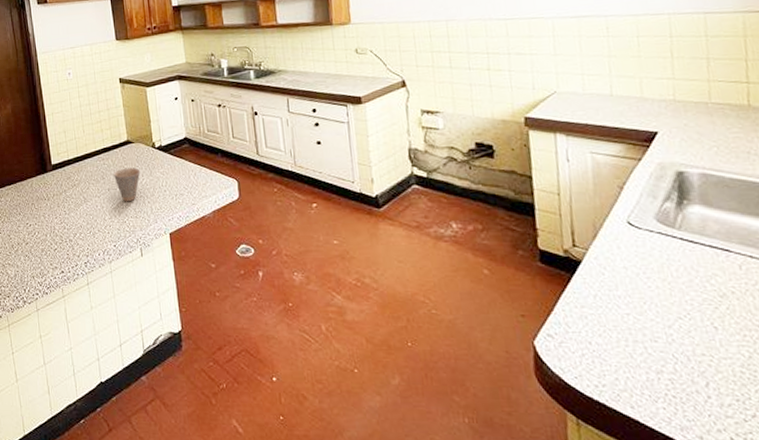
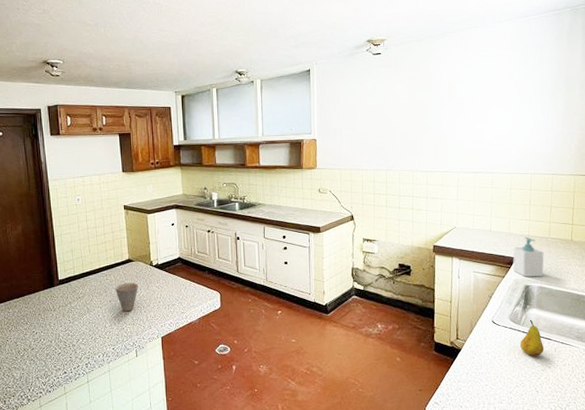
soap bottle: none [651,102,707,160] -> present [513,236,544,277]
fruit: none [677,220,721,275] -> present [520,319,544,356]

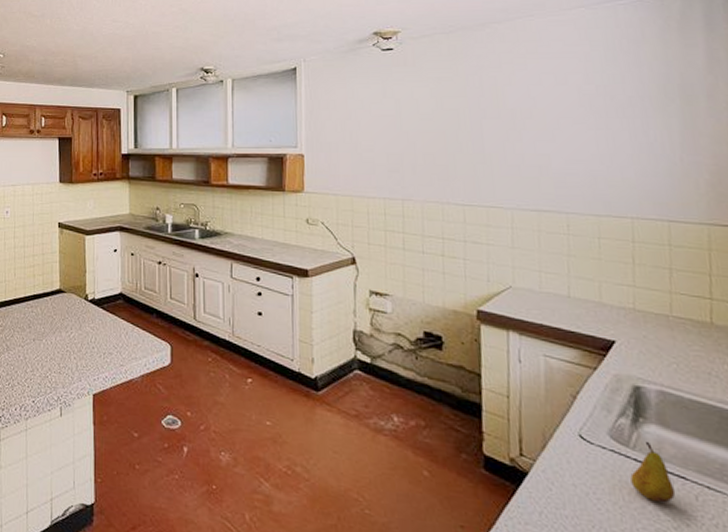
cup: present [114,282,139,312] -> none [40,318,70,356]
soap bottle: present [513,236,544,277] -> none [609,310,666,376]

